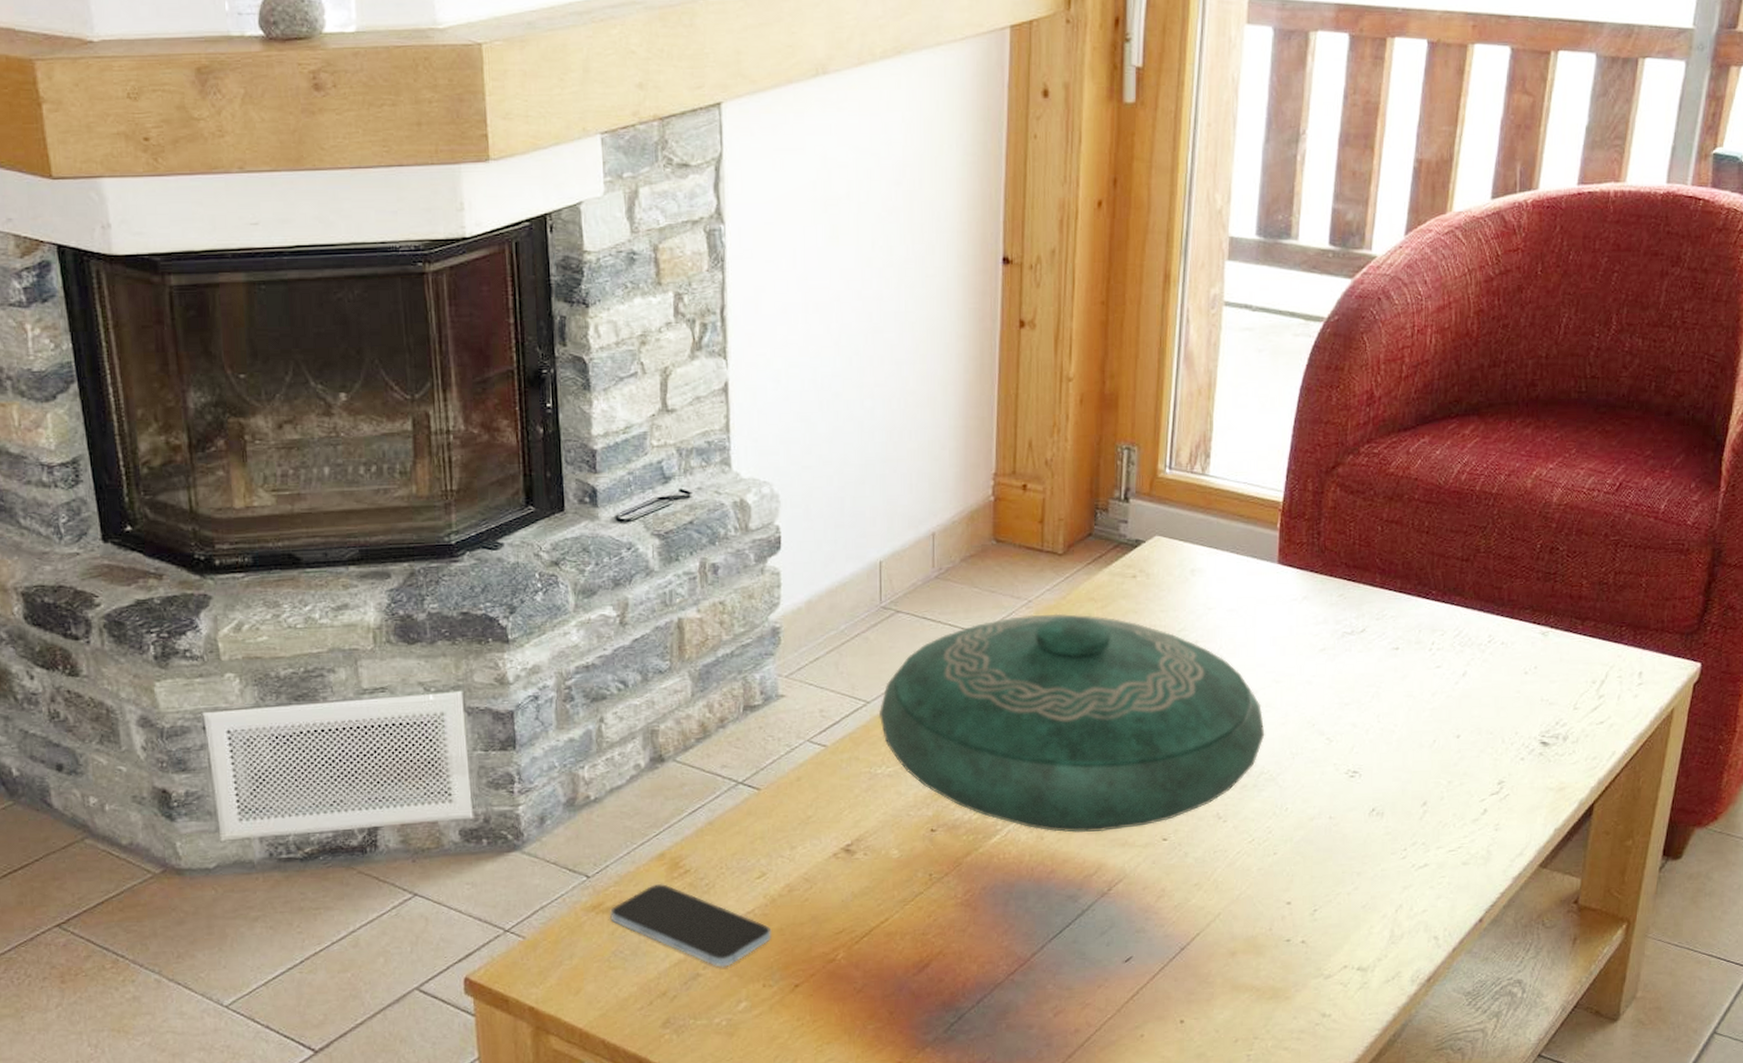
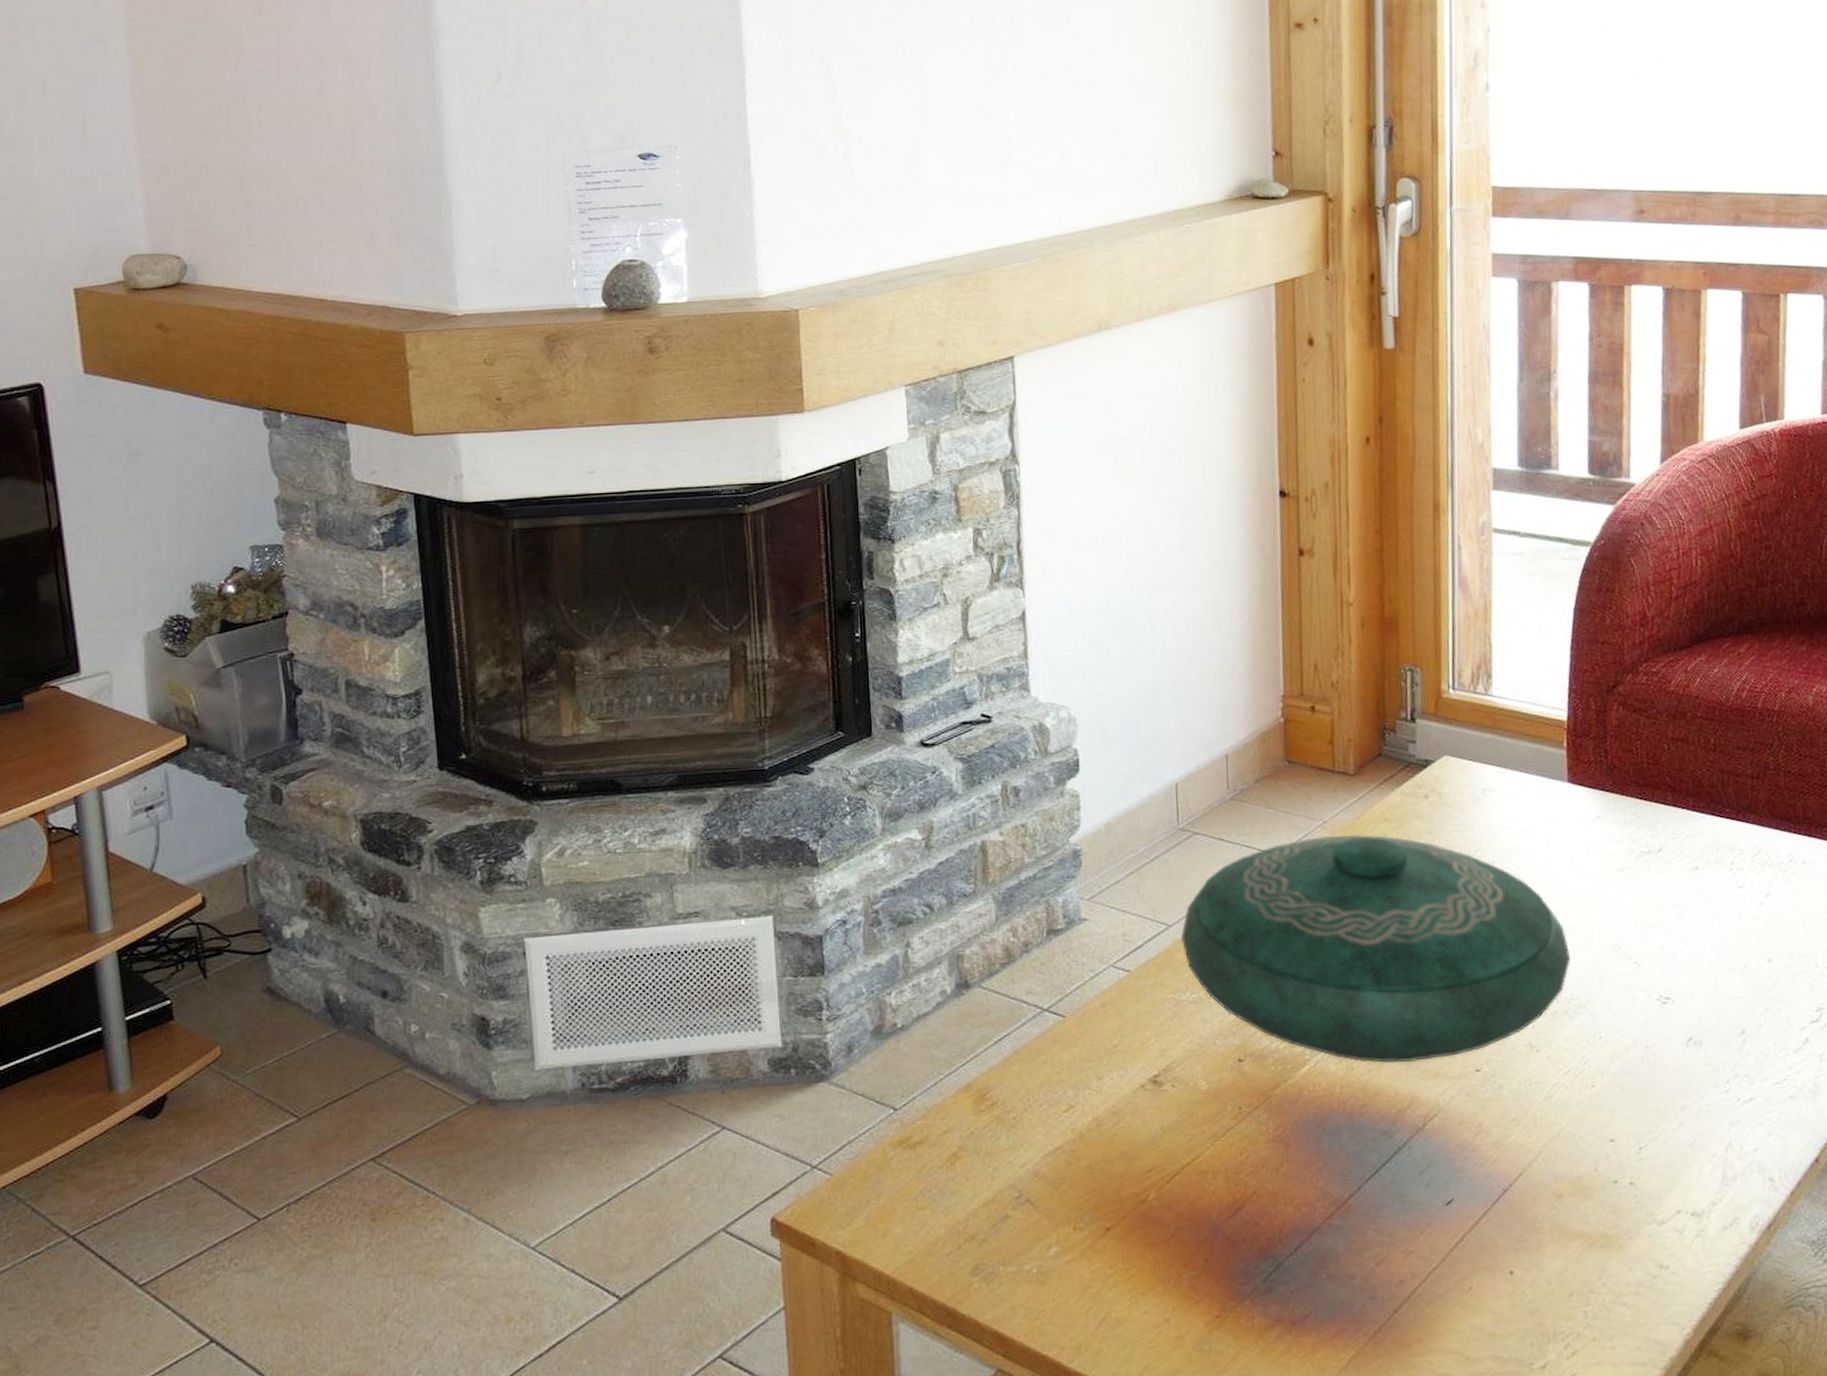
smartphone: present [610,883,772,967] -> none [917,1116,1081,1208]

